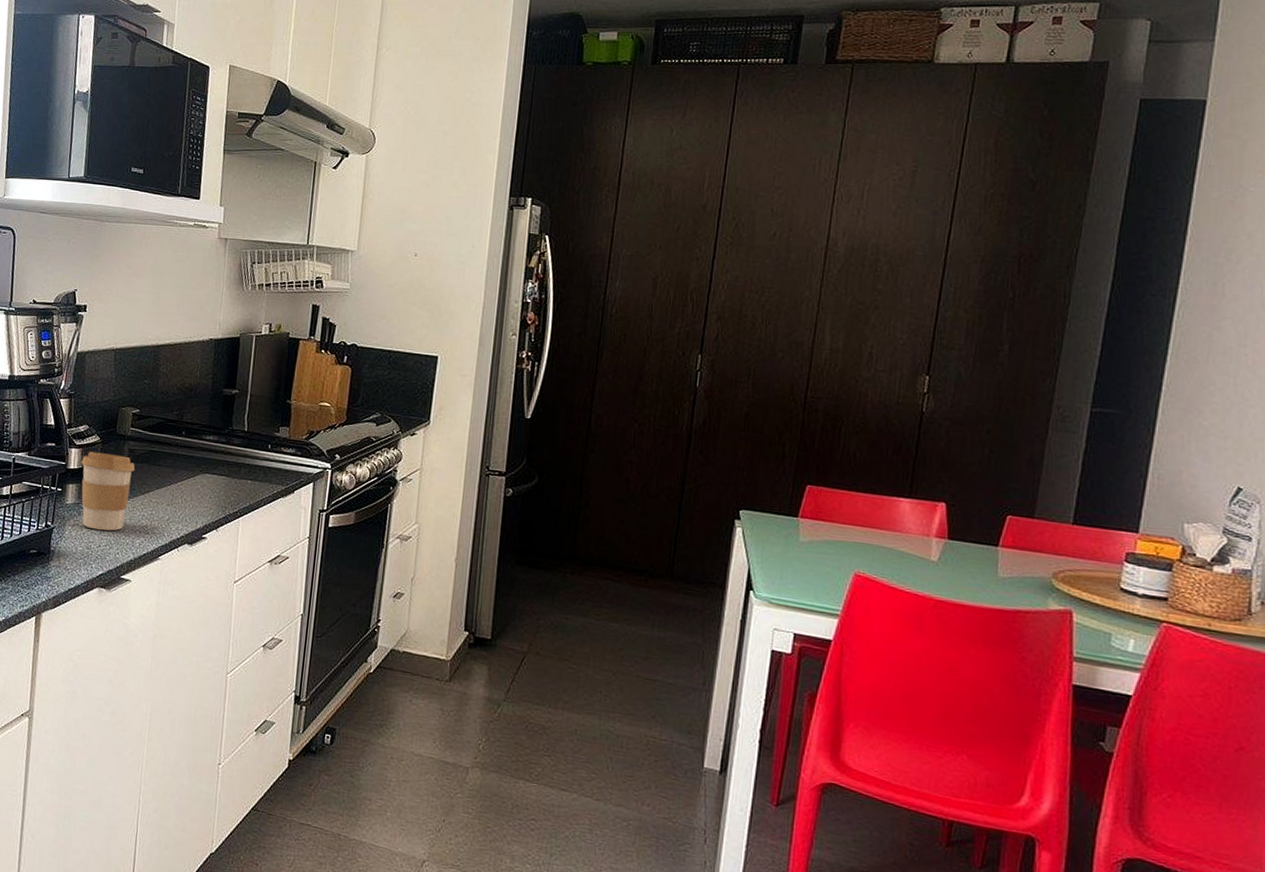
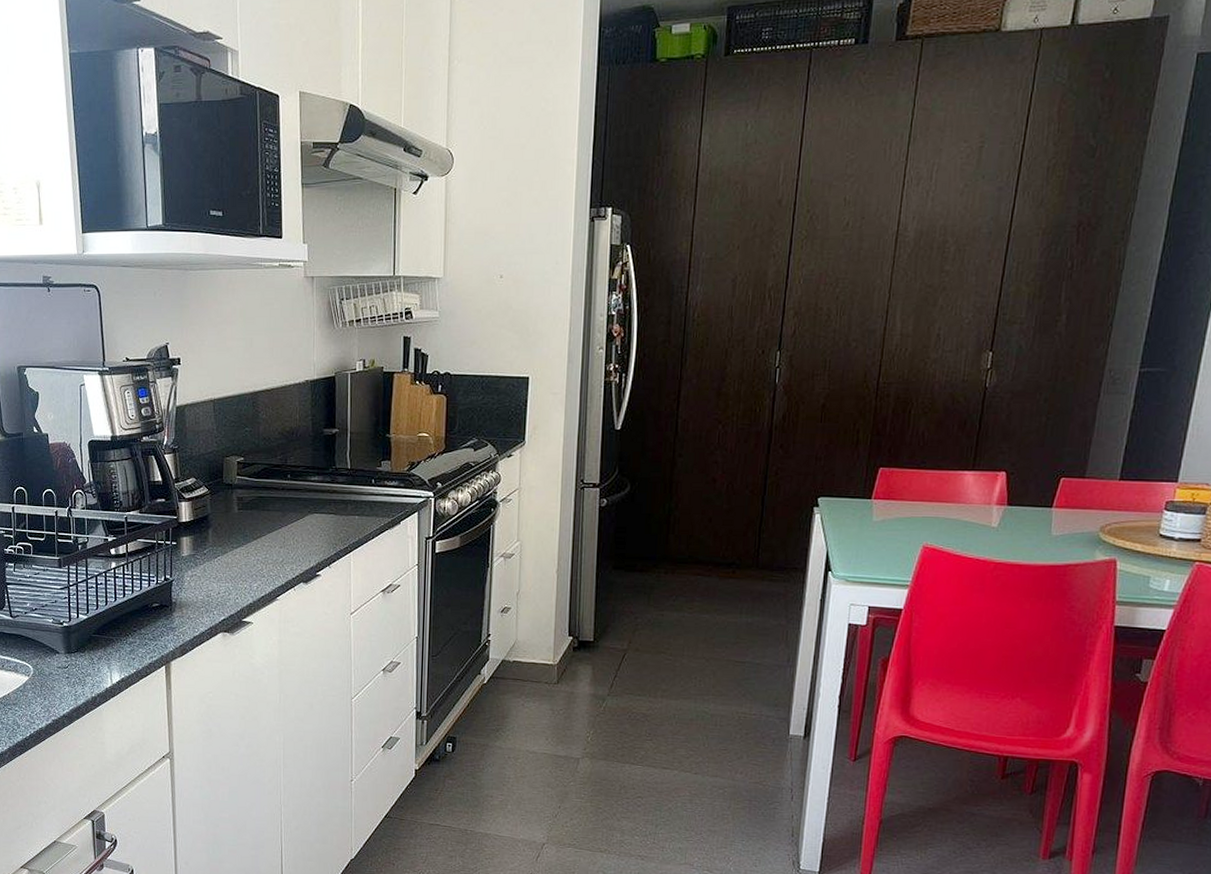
coffee cup: present [81,451,136,531] -> none [193,503,246,579]

